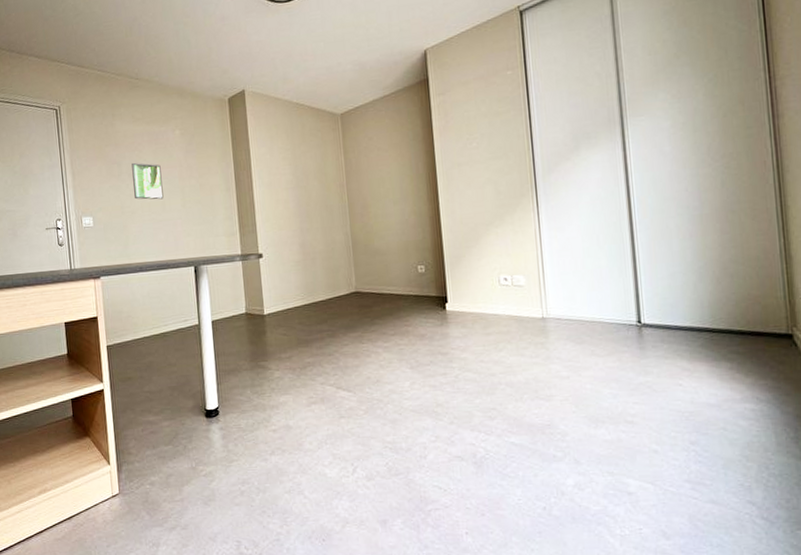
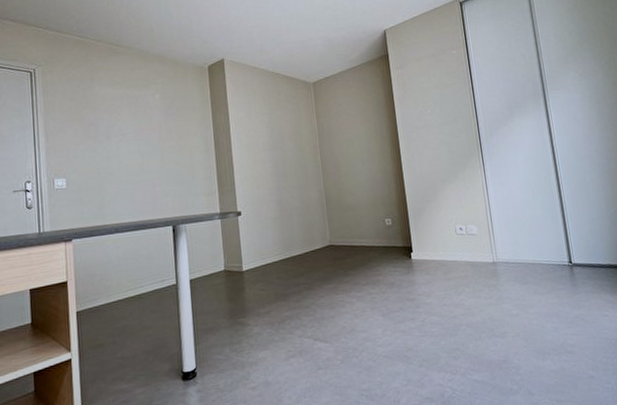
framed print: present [131,162,164,200] -> none [109,124,142,161]

